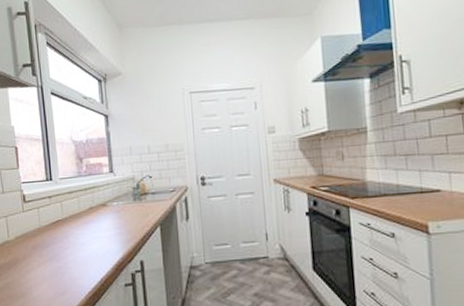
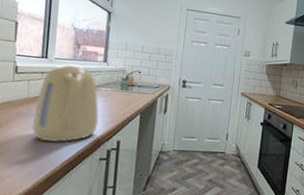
kettle: none [48,181,117,273] -> present [31,64,99,143]

